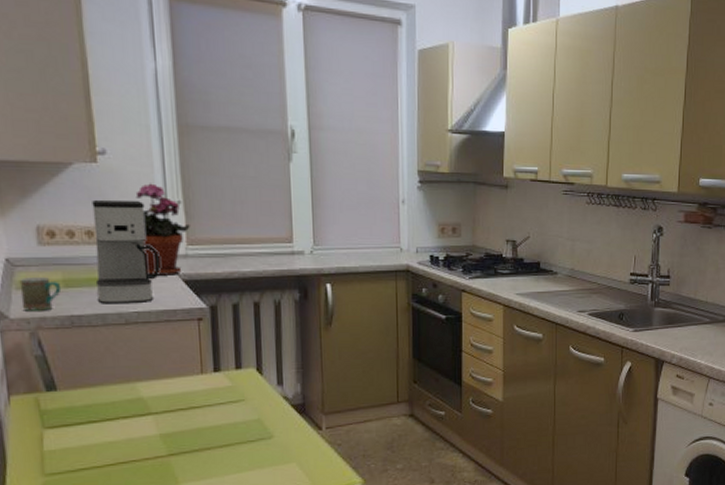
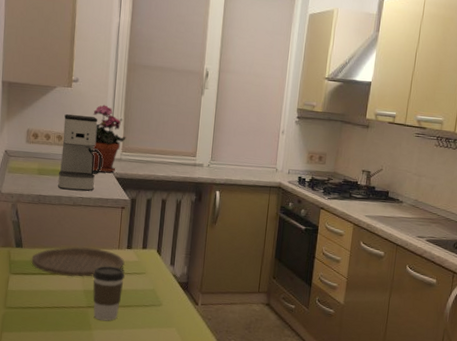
mug: present [19,277,62,311] -> none [10,164,36,190]
plate: none [73,377,213,420] -> present [31,247,125,277]
coffee cup: none [169,398,216,470] -> present [92,266,125,321]

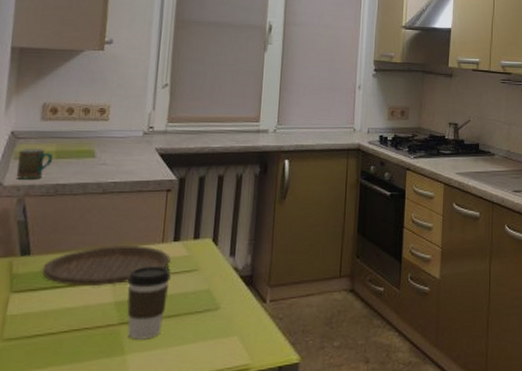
mug: none [10,164,36,190] -> present [16,149,54,179]
coffee maker: present [58,113,103,191] -> none [83,81,143,175]
potted plant: present [92,104,126,173] -> none [129,68,173,150]

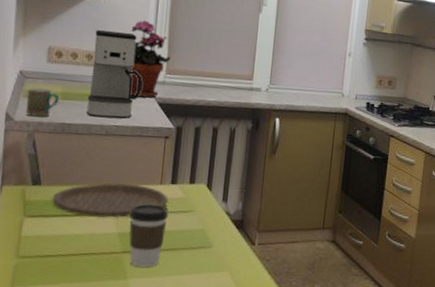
coffee maker: none [83,81,143,175] -> present [87,29,142,119]
potted plant: none [129,68,173,150] -> present [130,20,171,98]

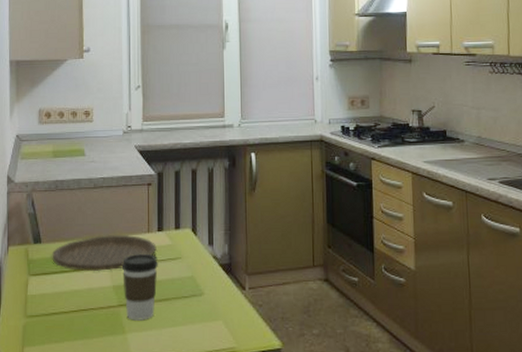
mug: present [25,87,60,117] -> none [23,149,52,177]
coffee maker: present [87,29,142,119] -> none [75,86,122,171]
potted plant: present [130,20,171,98] -> none [108,72,146,147]

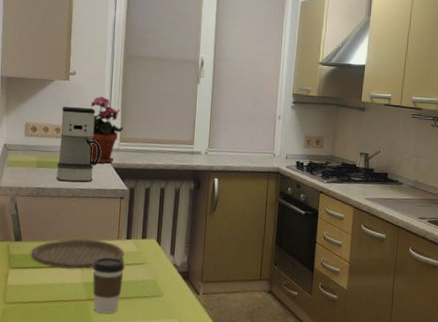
coffee maker: none [75,86,122,171] -> present [56,106,101,183]
potted plant: none [108,72,146,147] -> present [90,96,124,164]

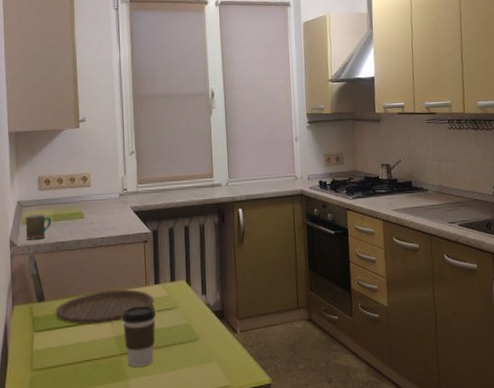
mug: none [9,158,35,183] -> present [25,214,52,240]
coffee maker: present [56,106,101,183] -> none [74,153,119,233]
potted plant: present [90,96,124,164] -> none [104,139,140,209]

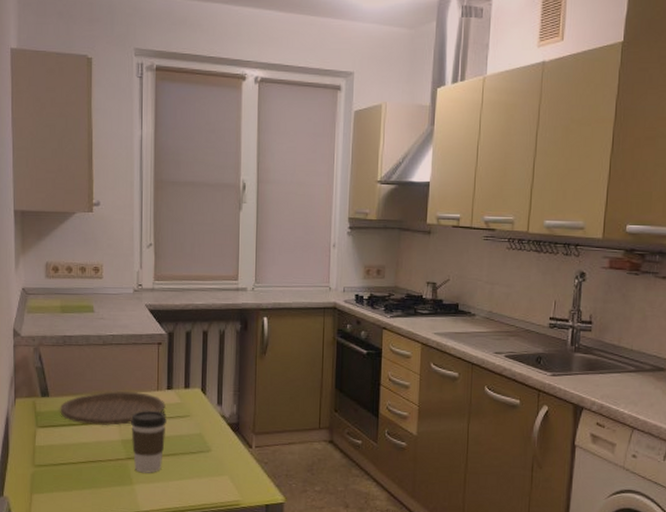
mug: present [25,214,52,240] -> none [30,303,59,331]

